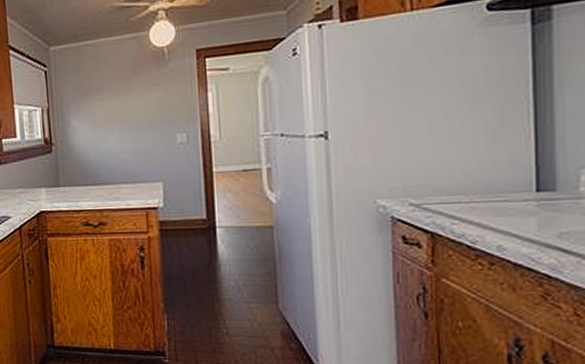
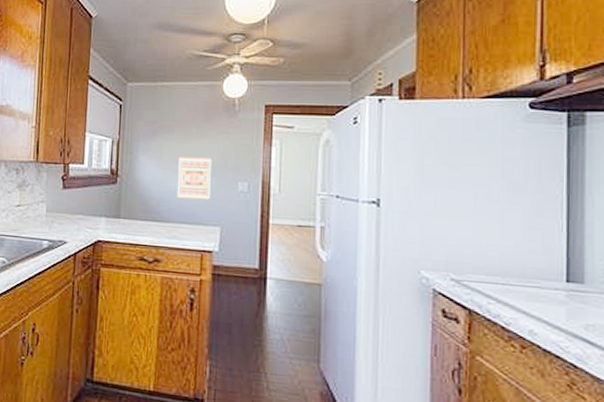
wall art: none [111,112,150,159] -> present [176,156,212,200]

